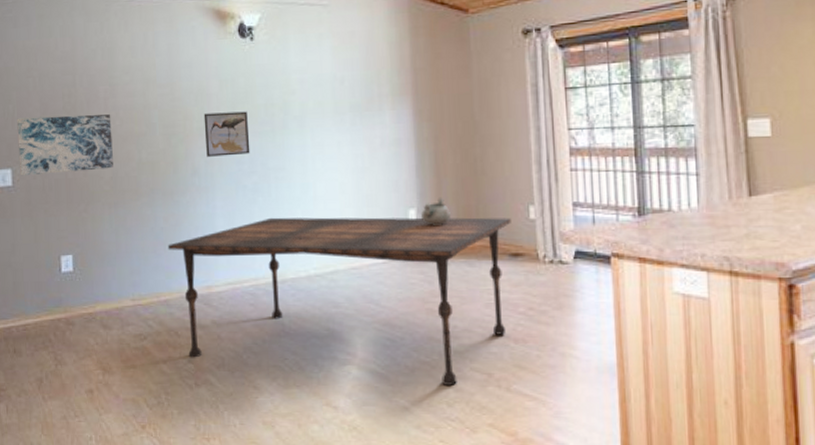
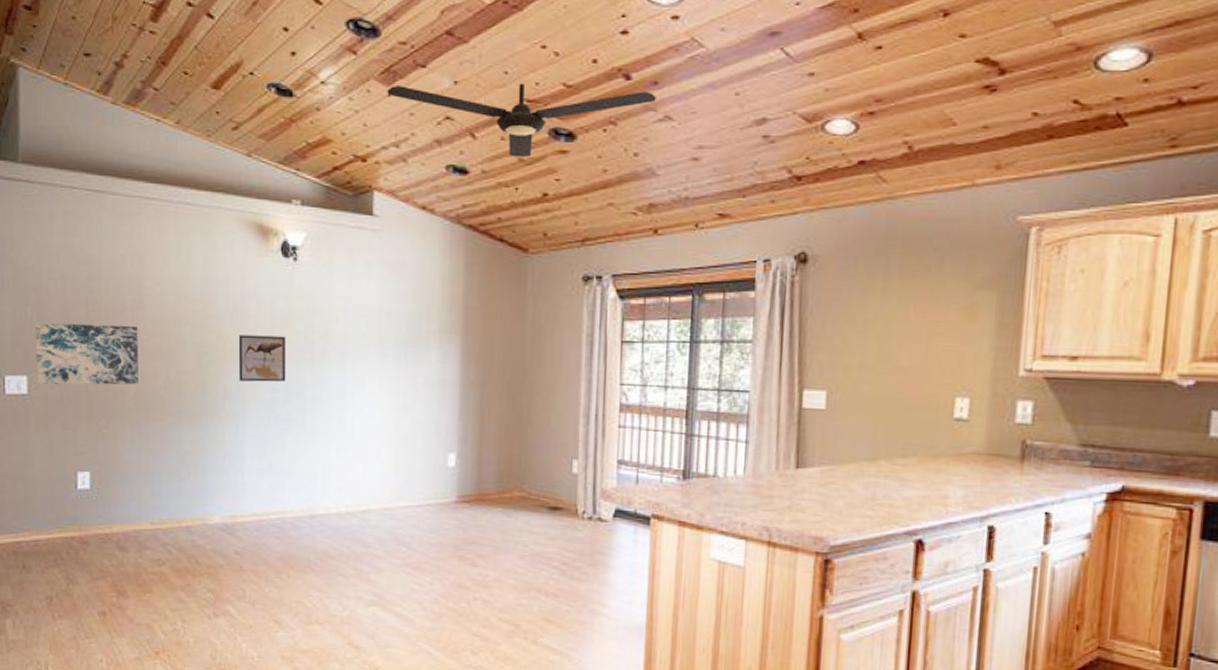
dining table: present [167,217,511,385] -> none [192,450,553,634]
decorative bowl: present [422,197,451,225] -> none [461,443,491,472]

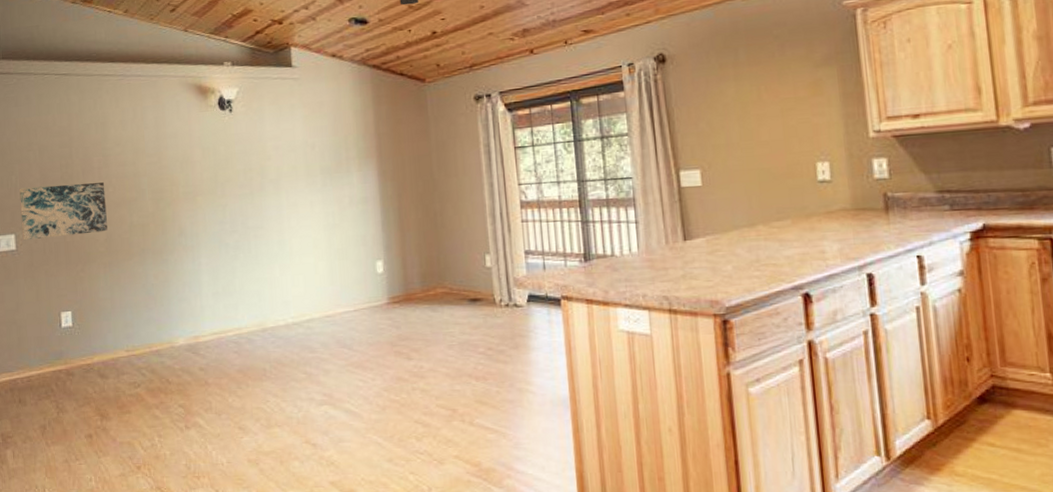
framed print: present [238,335,286,382] -> none [188,176,232,219]

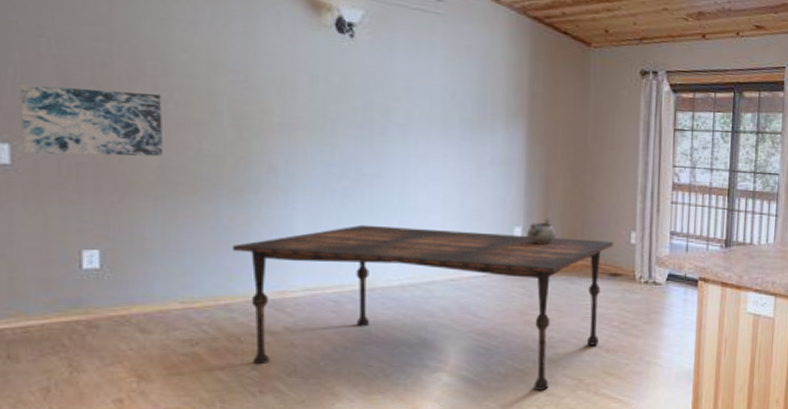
dining table: none [158,266,469,421] -> present [232,224,613,390]
decorative bowl: none [388,249,415,275] -> present [527,218,556,244]

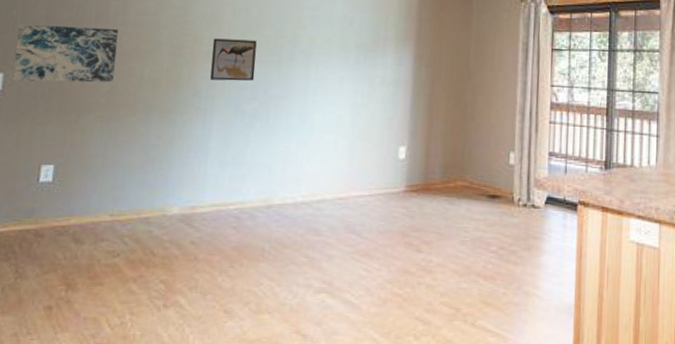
dining table: present [232,224,613,390] -> none [156,143,493,318]
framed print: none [286,108,343,157] -> present [210,38,257,81]
decorative bowl: present [527,218,556,244] -> none [411,137,438,164]

